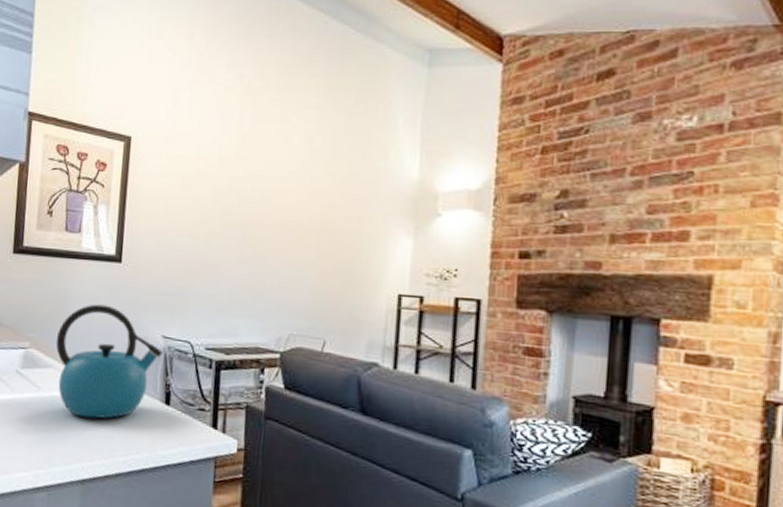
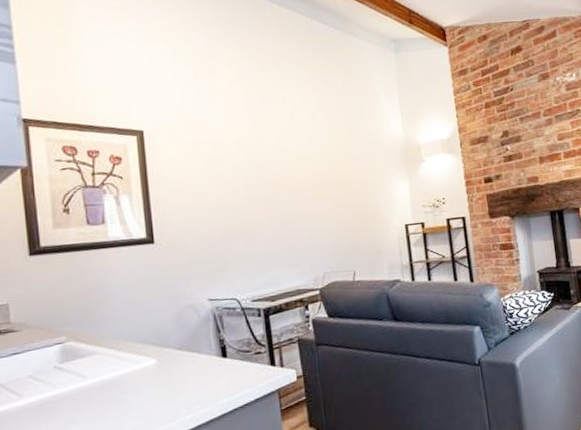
kettle: present [56,304,163,419] -> none [95,283,211,392]

